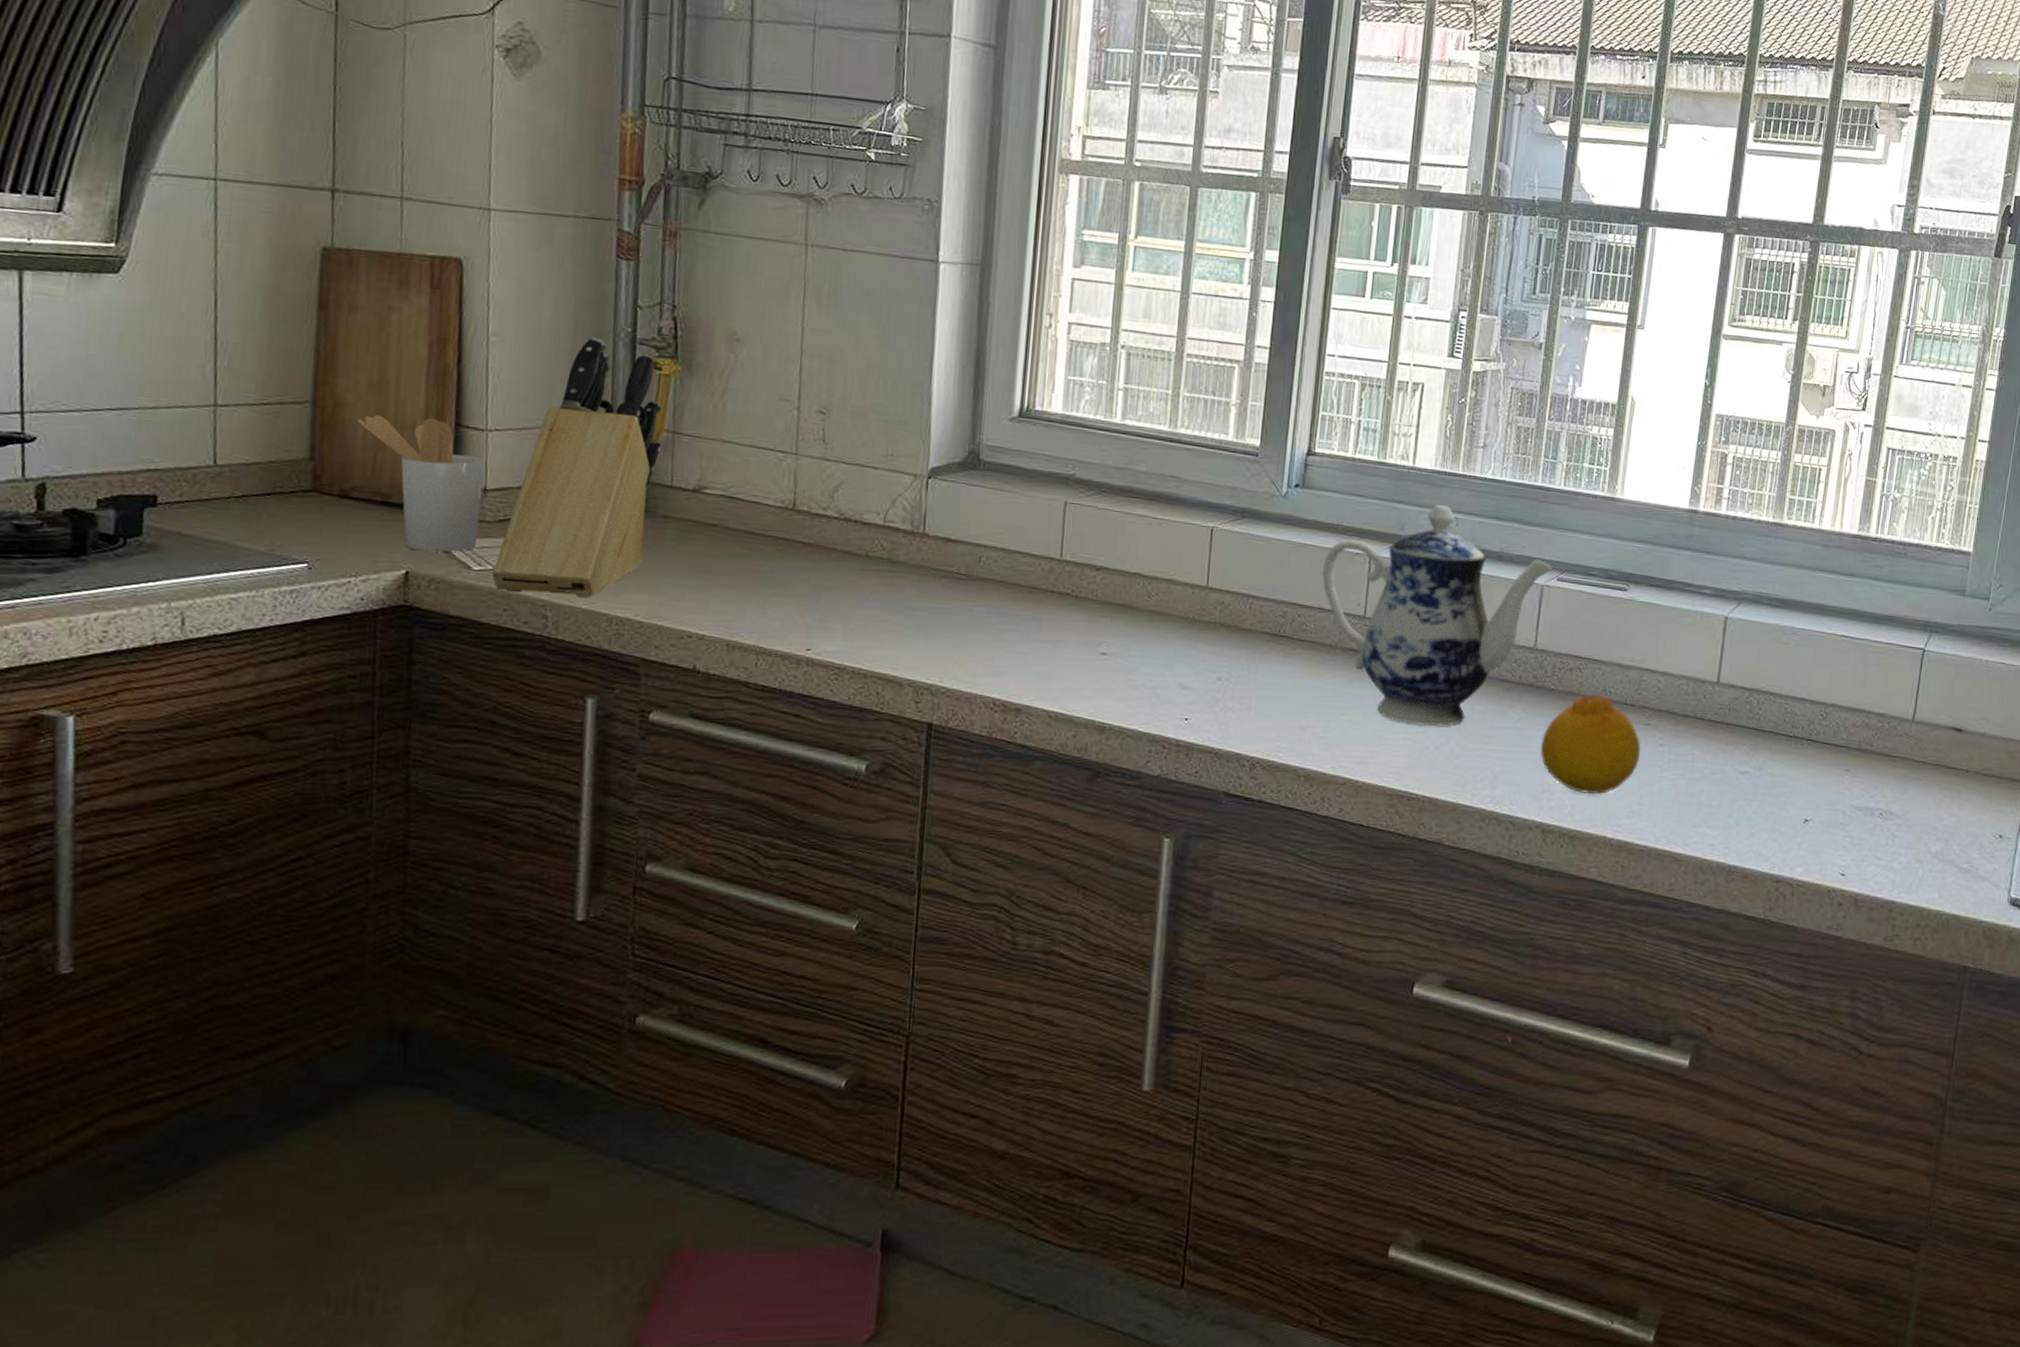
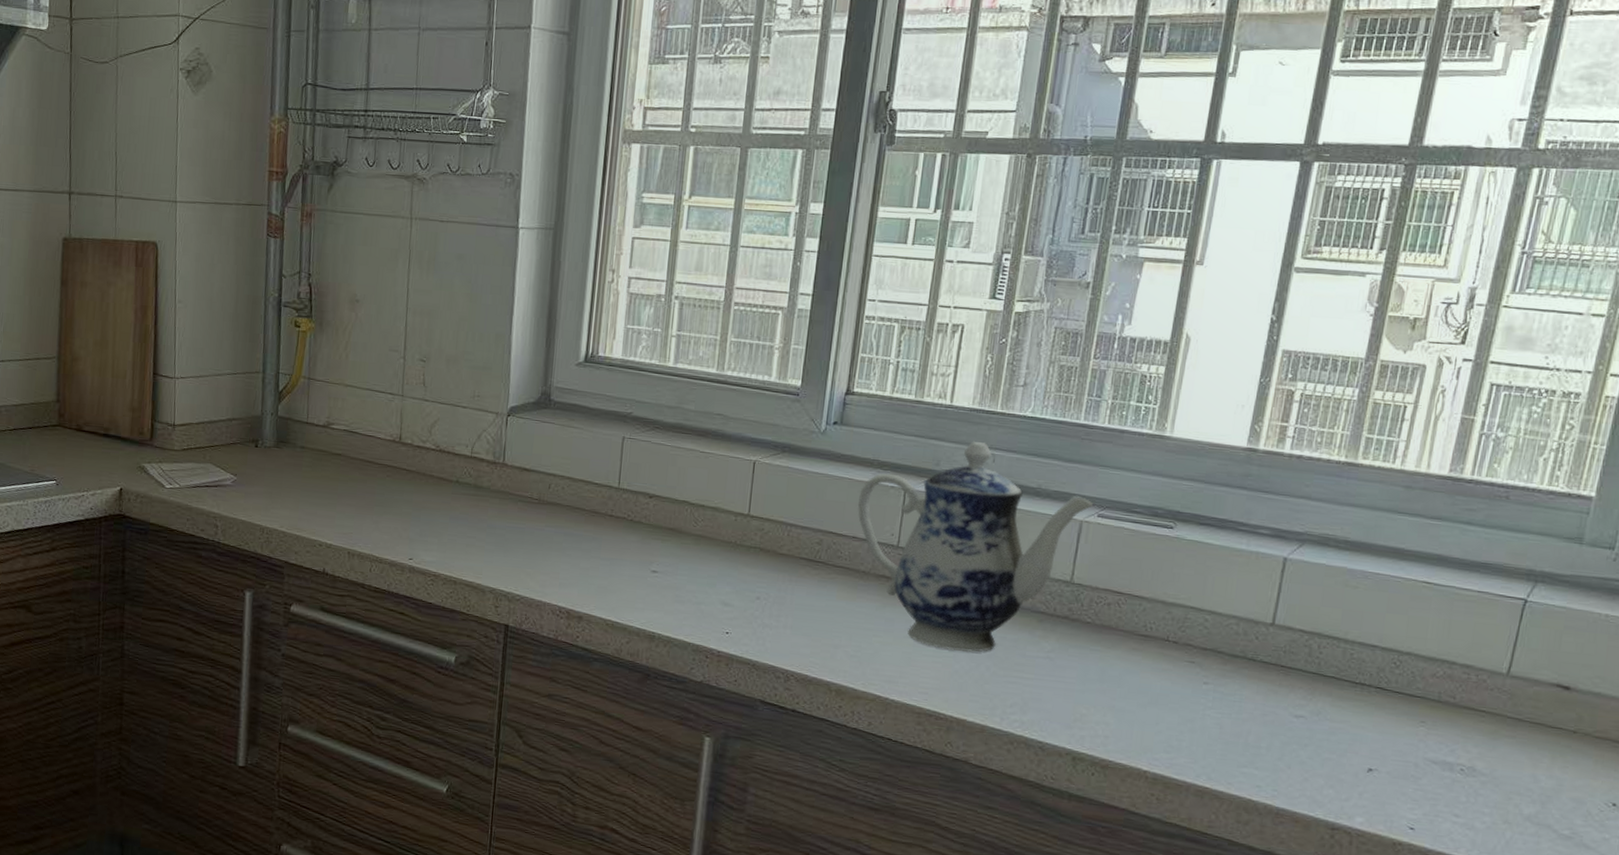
utensil holder: present [357,414,486,552] -> none [87,366,174,474]
knife block: present [492,337,663,598] -> none [179,302,301,512]
fruit: present [1540,695,1641,795] -> none [1073,630,1183,728]

